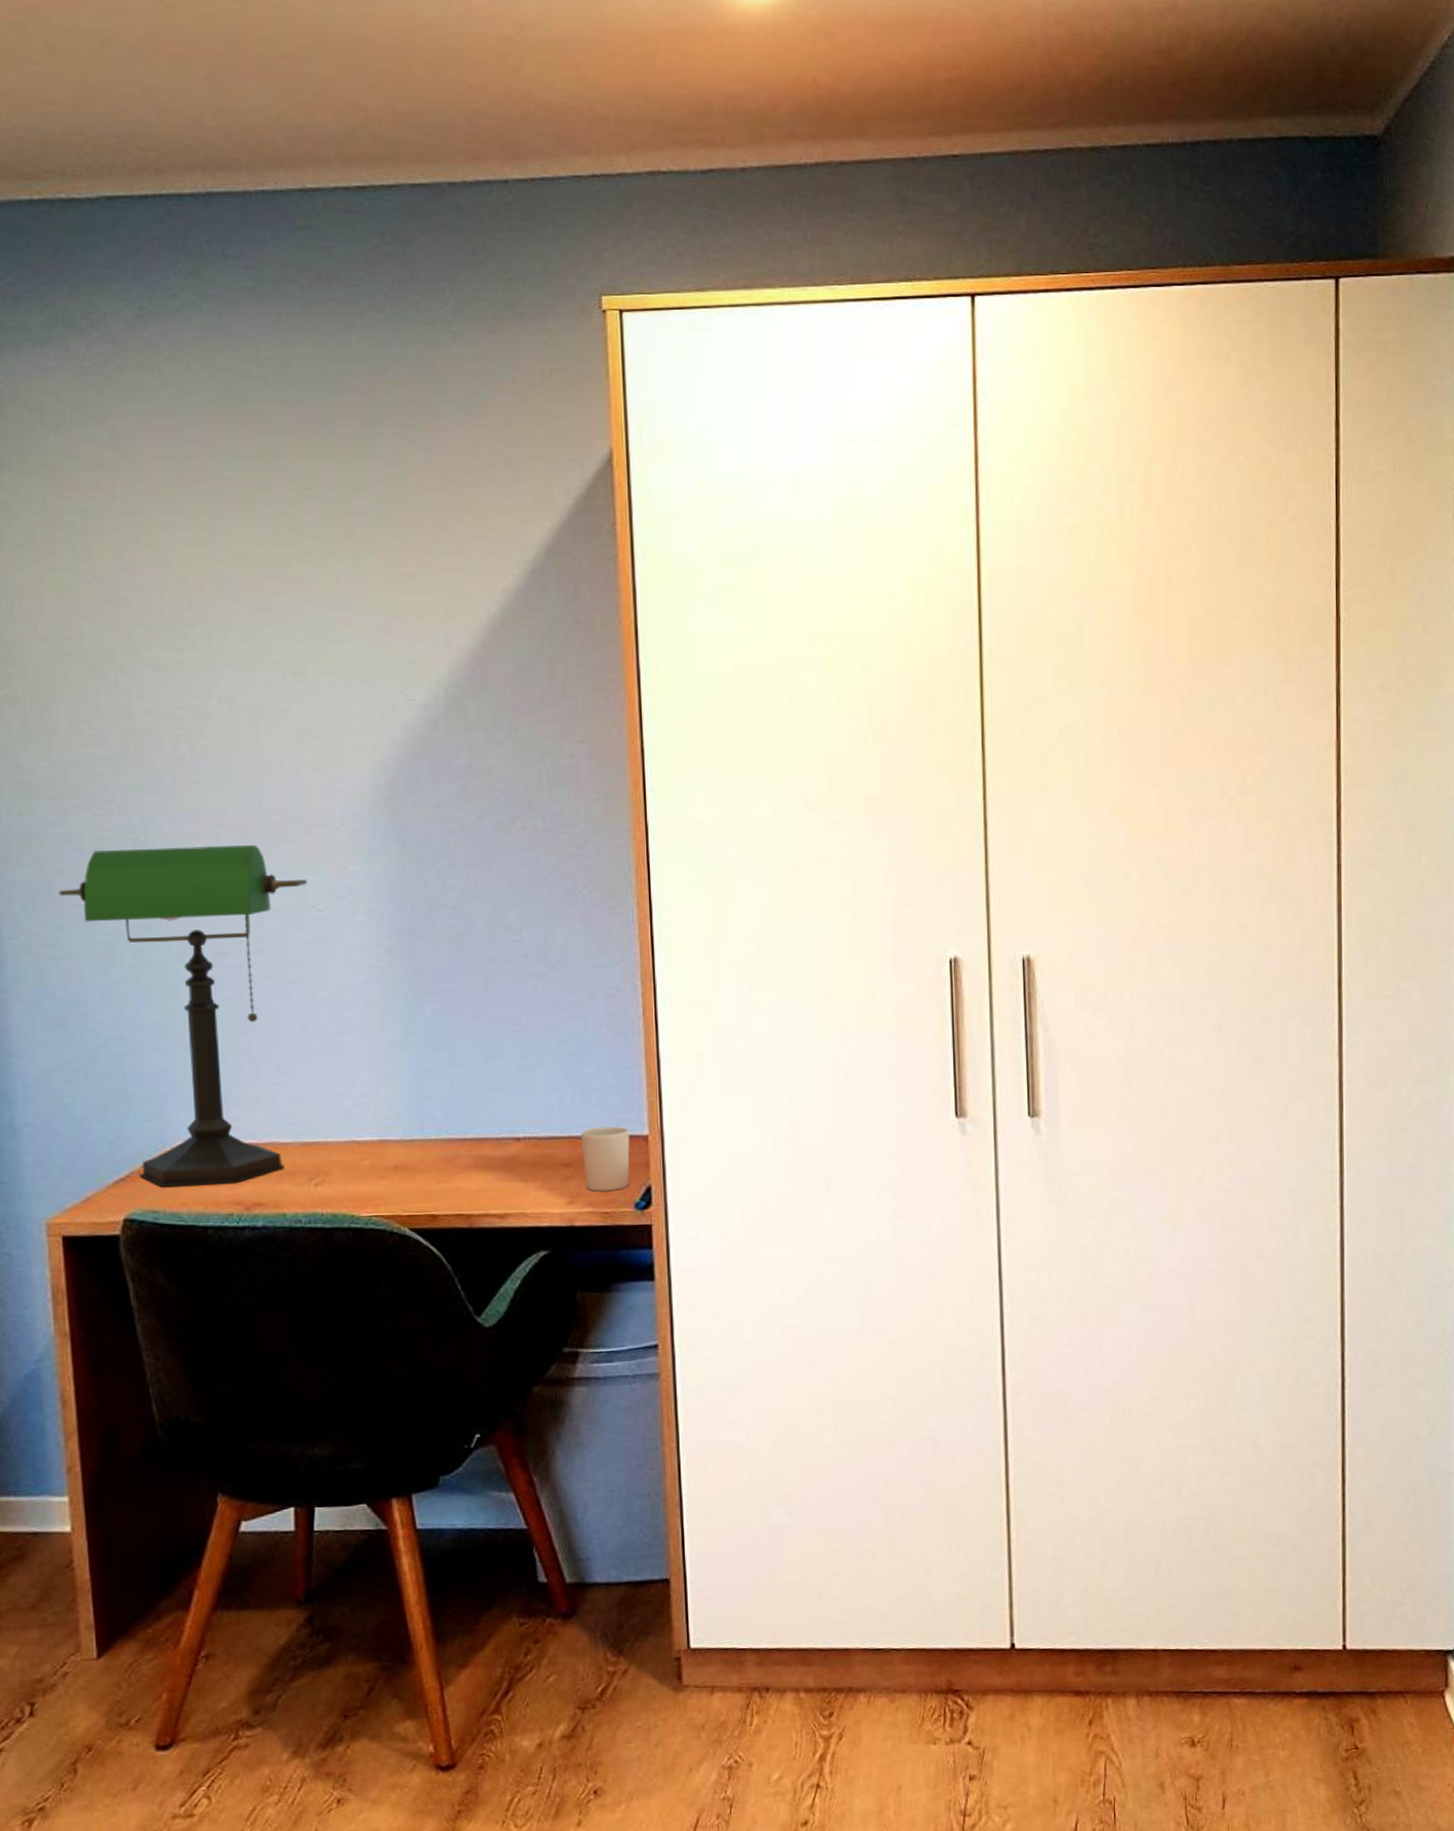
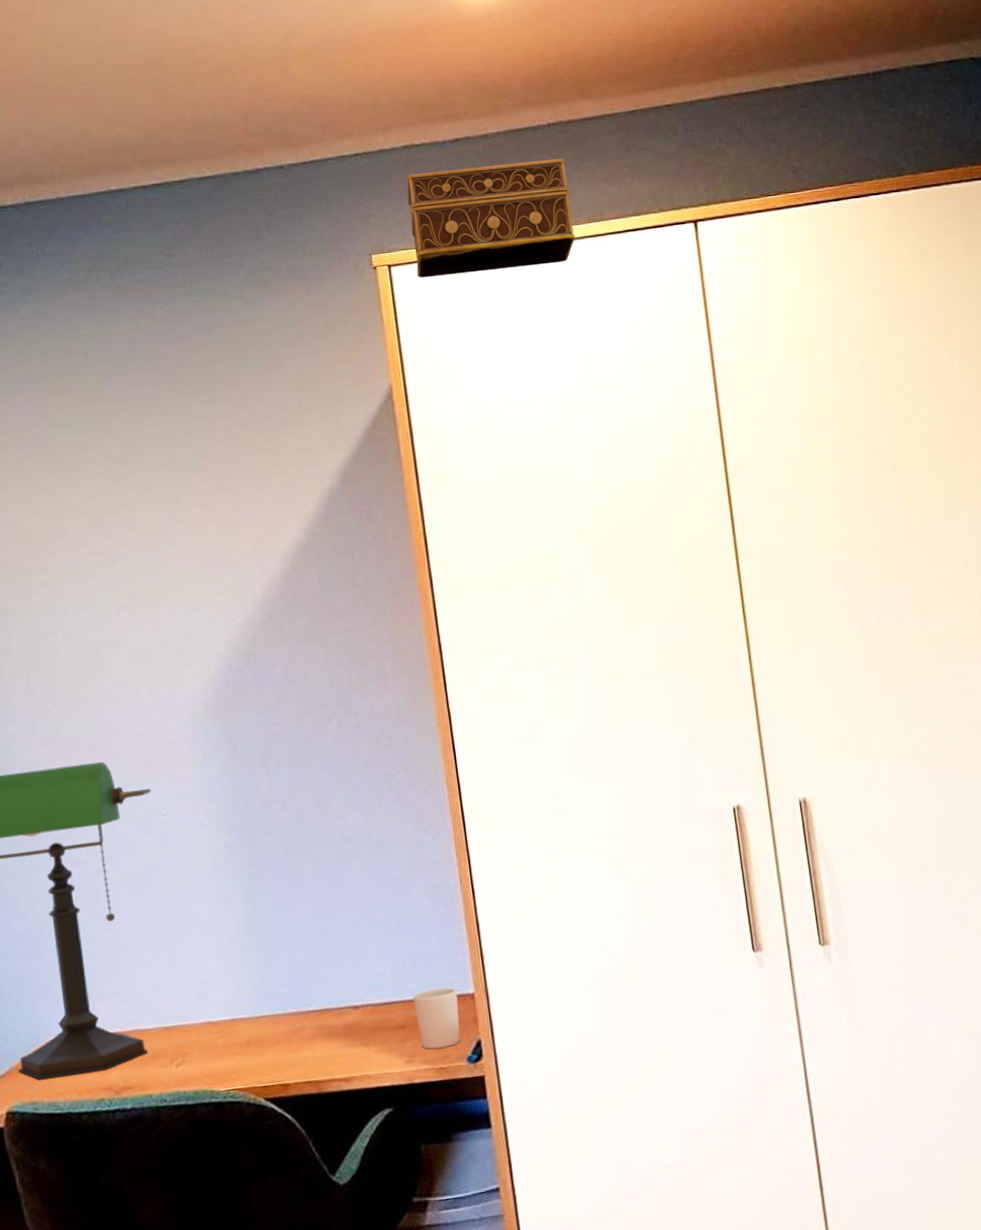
decorative box: none [647,204,835,329] -> present [406,158,575,278]

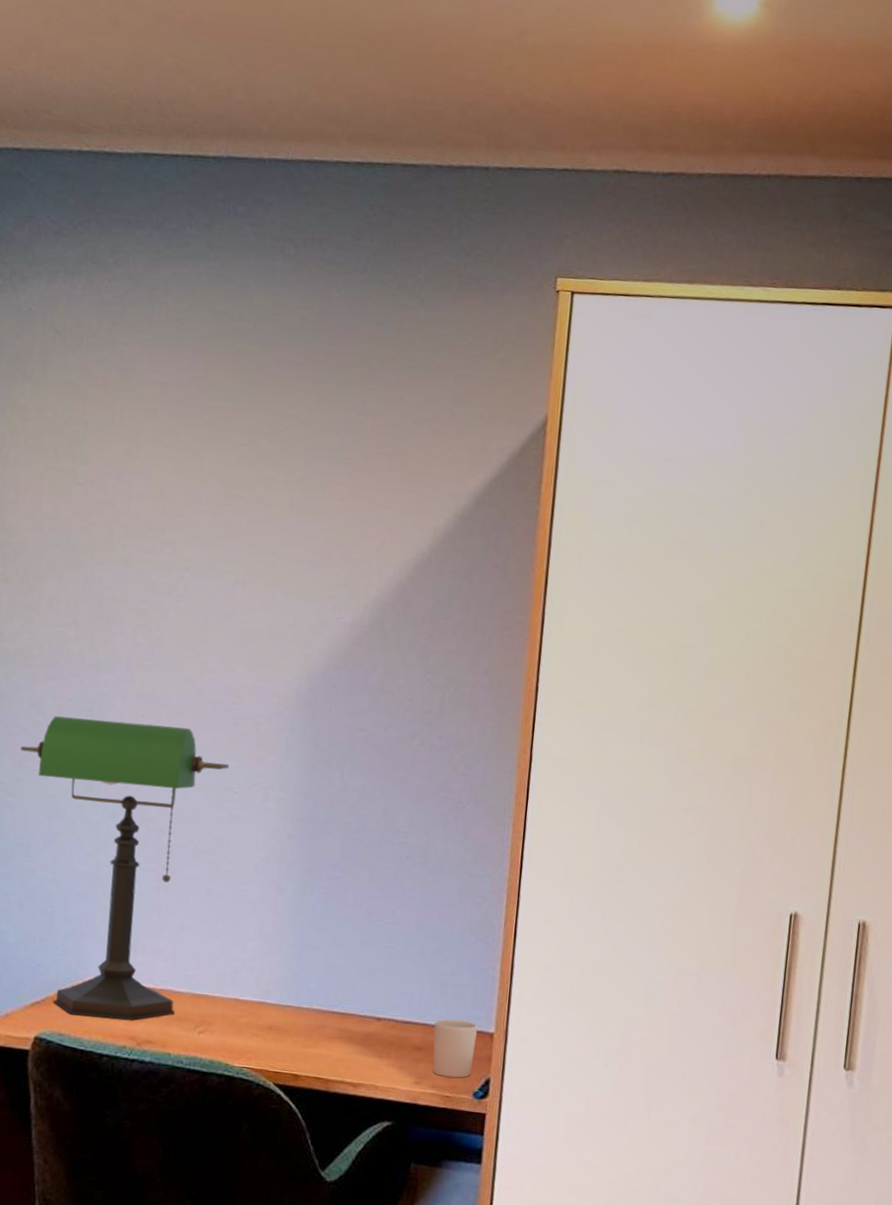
decorative box: present [406,158,575,278] -> none [599,201,777,324]

